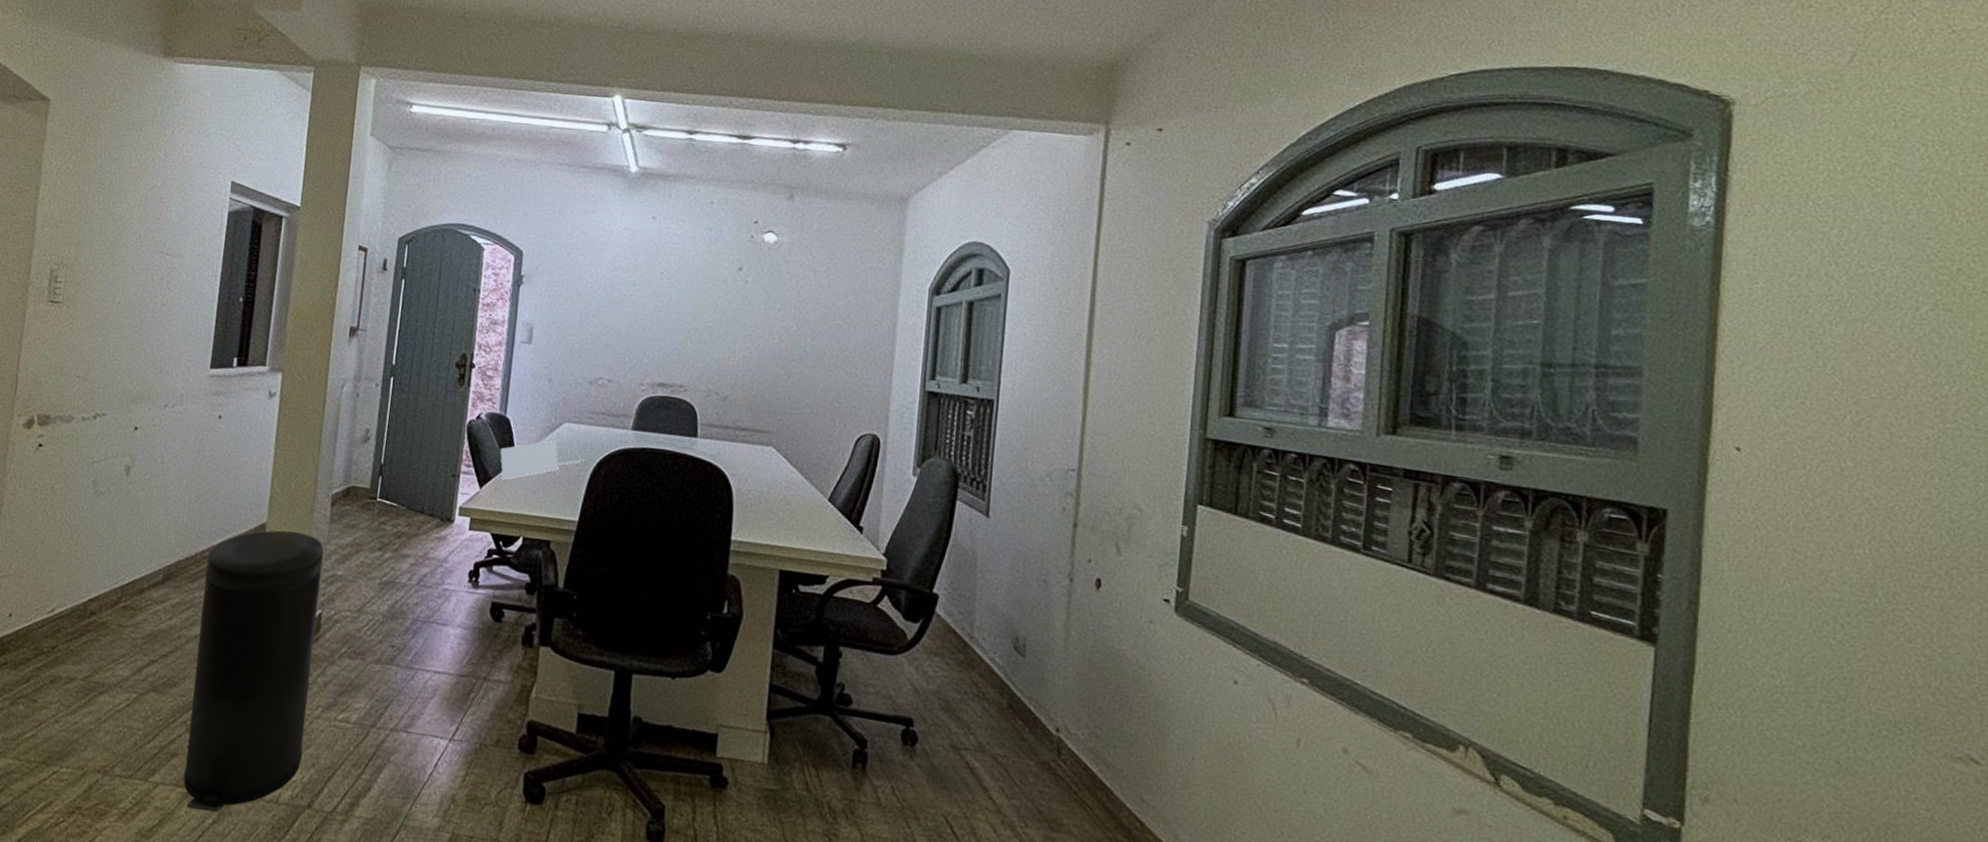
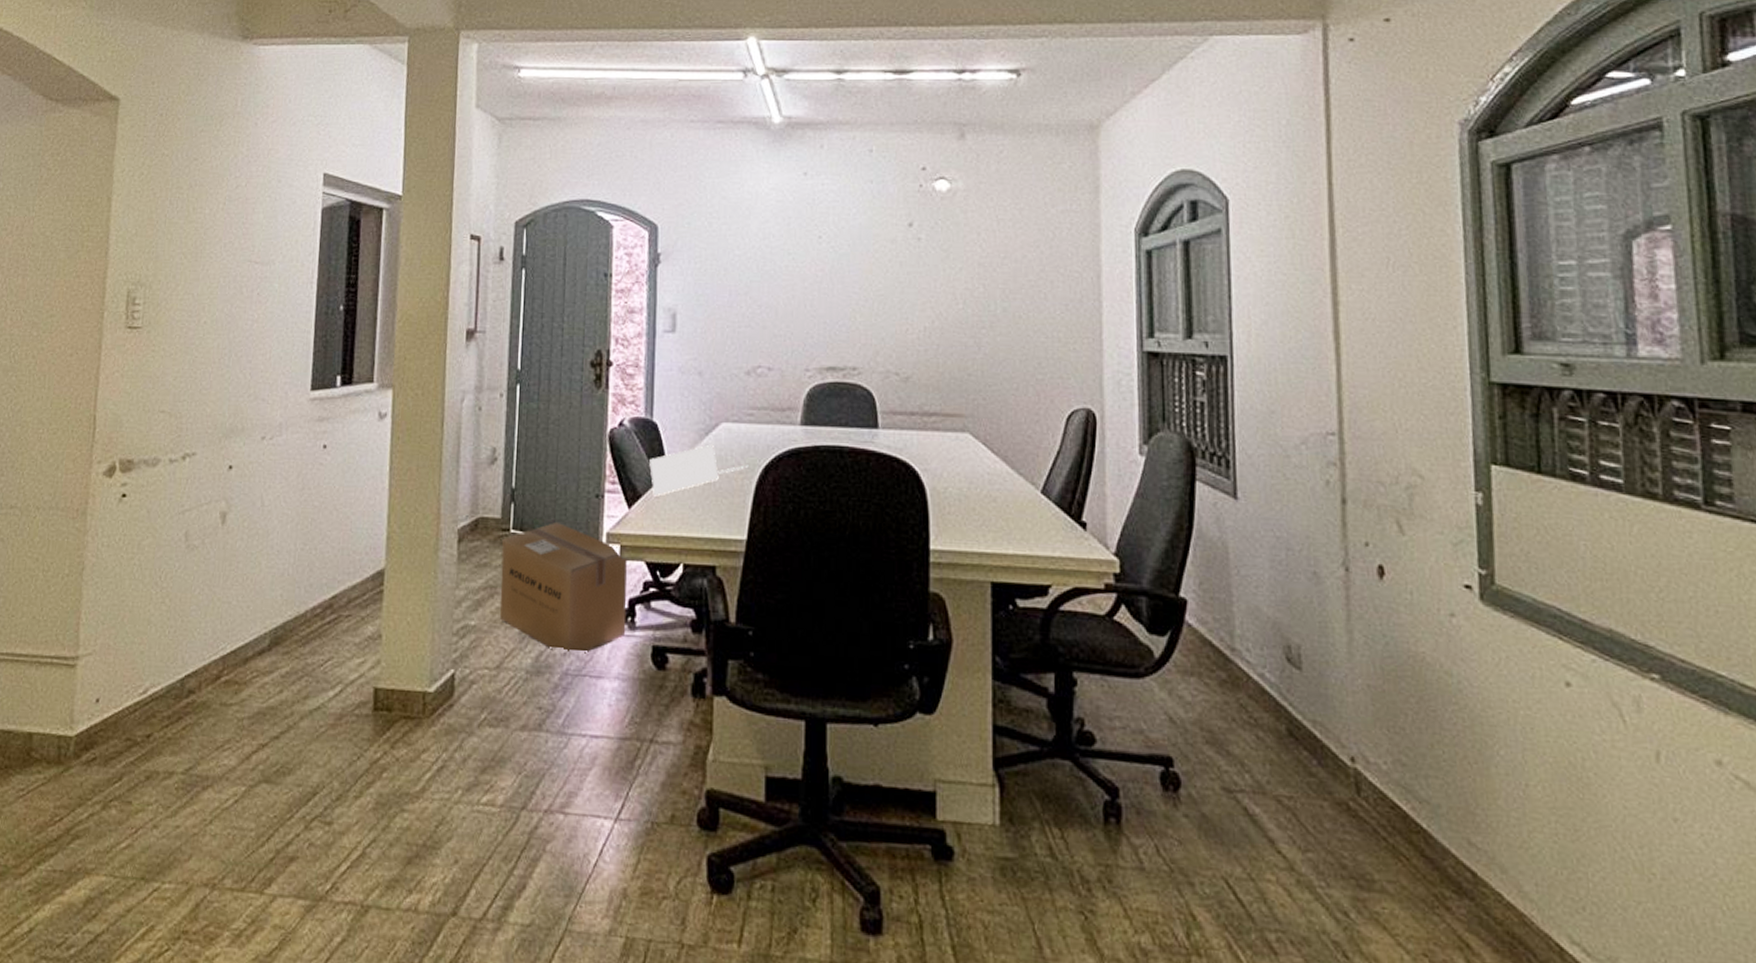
pedal bin: present [184,530,324,813] -> none [305,576,453,929]
box: none [364,494,475,605] -> present [500,521,627,654]

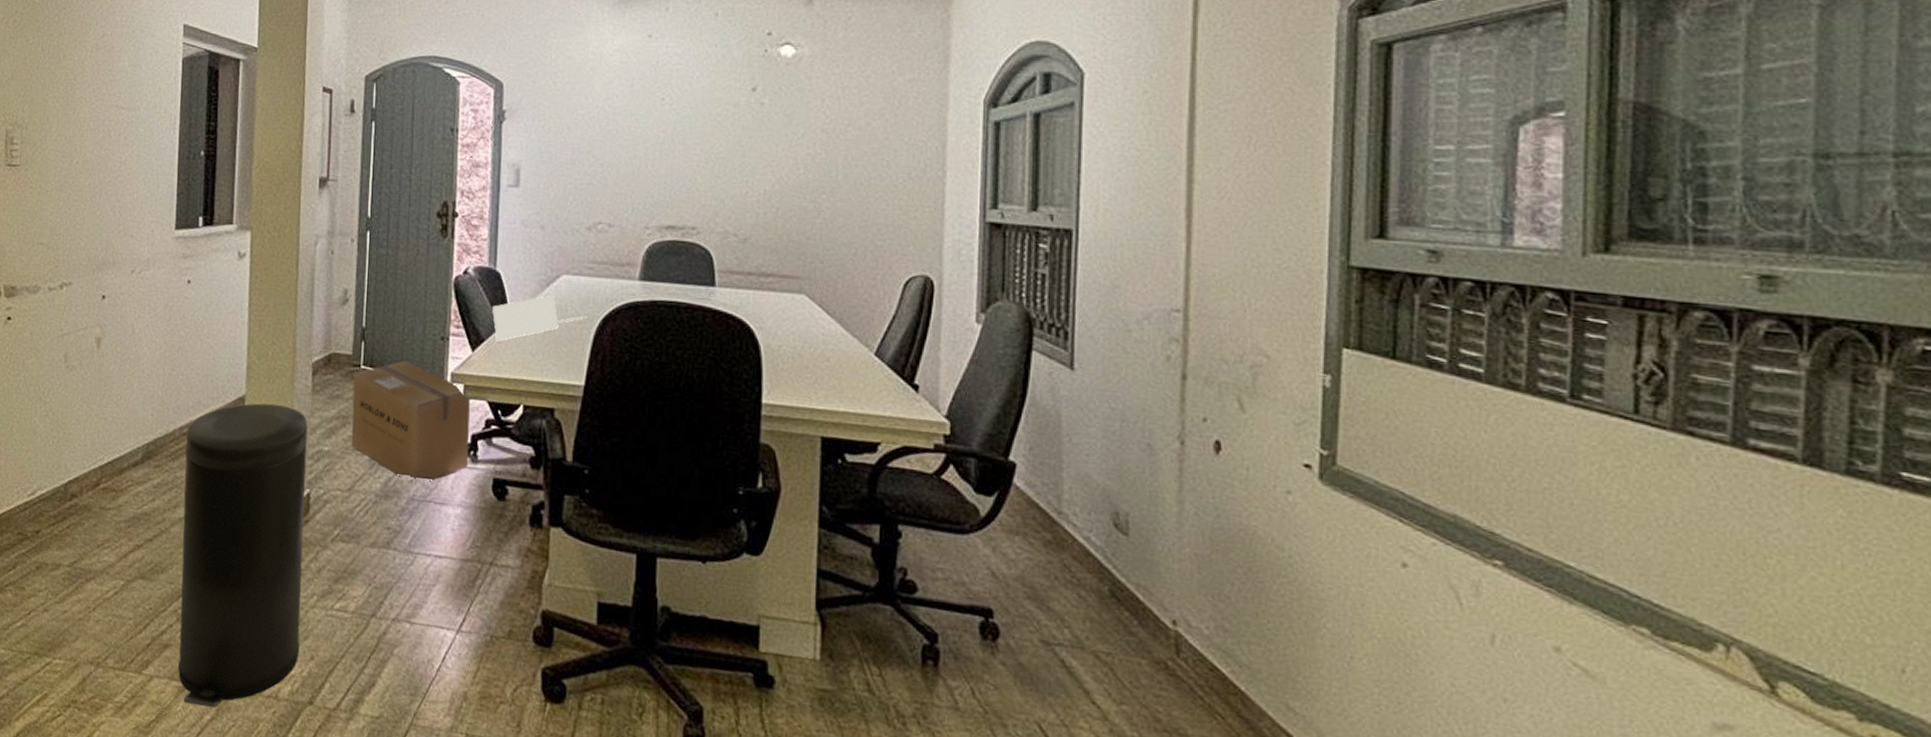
pedal bin: none [305,576,453,929] -> present [178,403,308,709]

